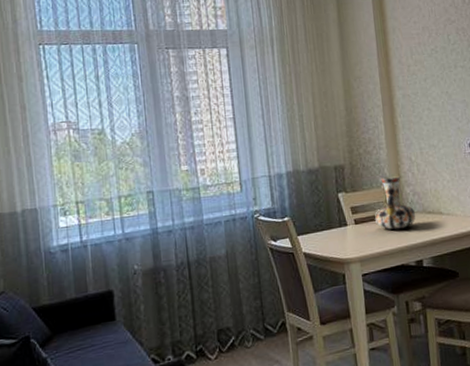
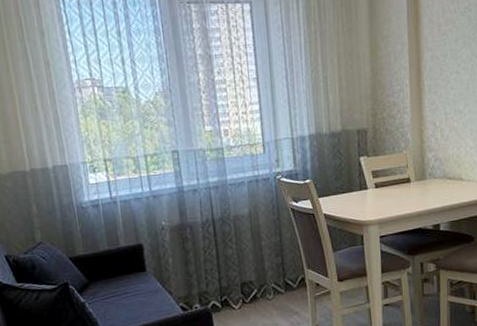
vase: present [374,175,415,230] -> none [394,140,435,195]

